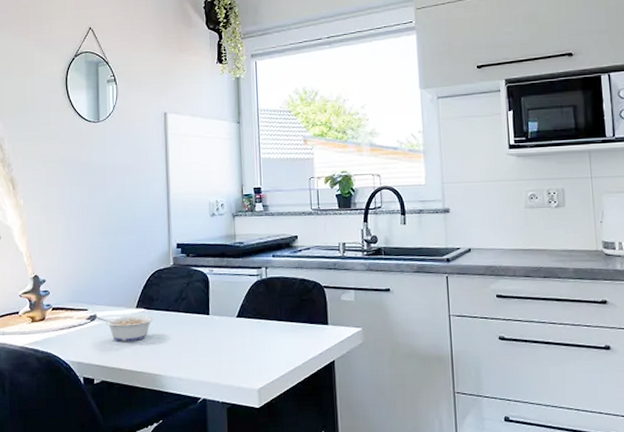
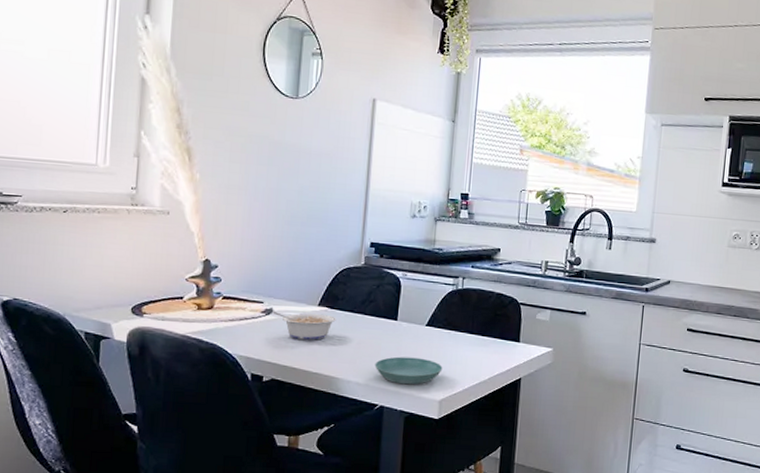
saucer: none [193,349,257,376] -> present [375,356,443,385]

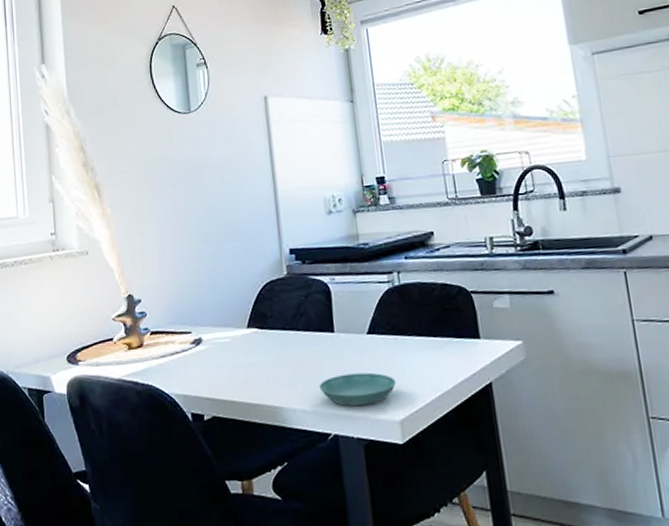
legume: present [272,311,336,340] -> none [202,336,269,369]

